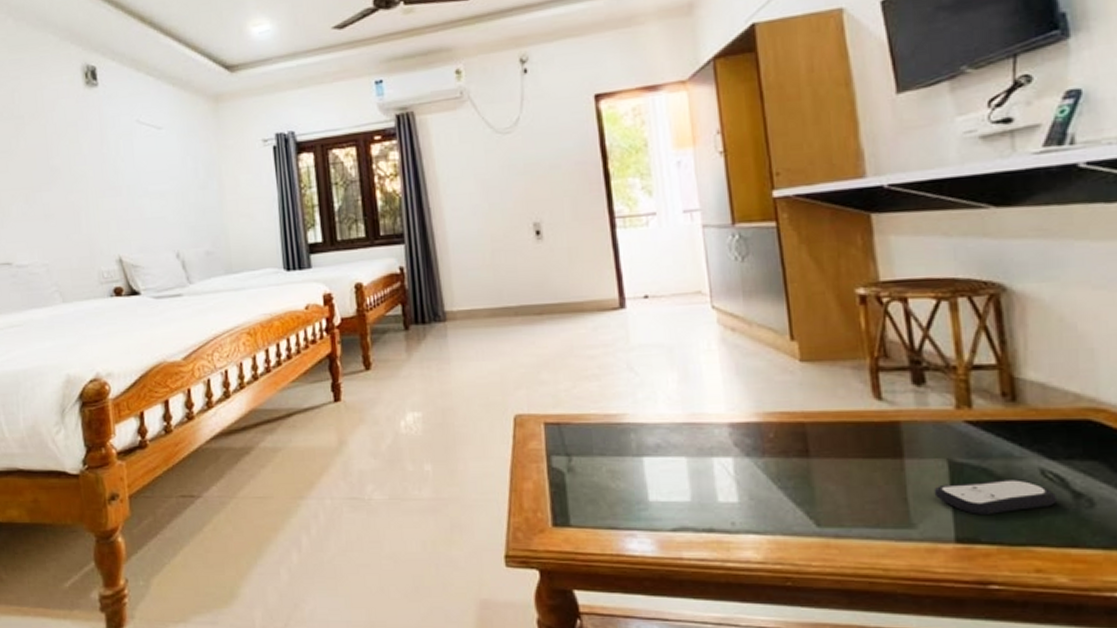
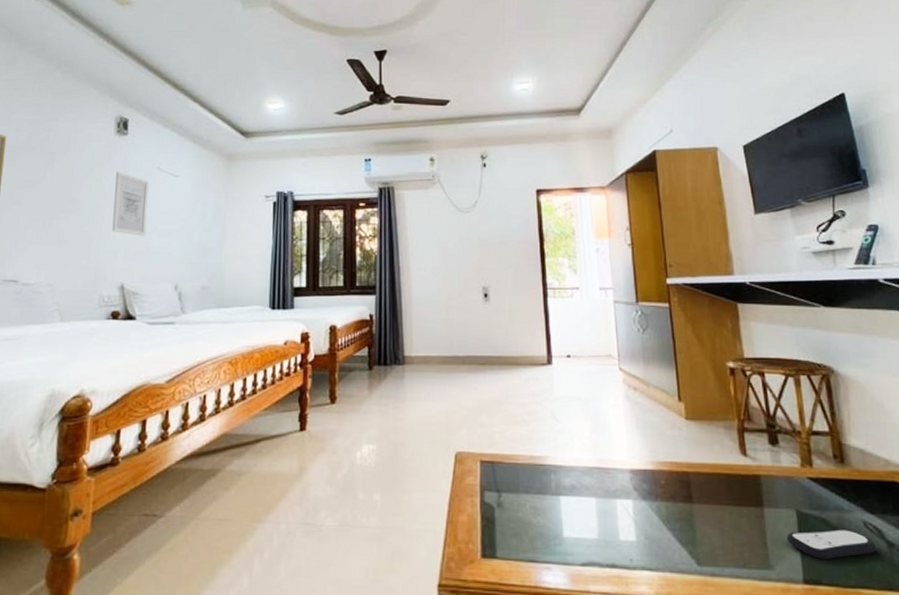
wall art: none [93,130,137,202] -> present [112,172,149,236]

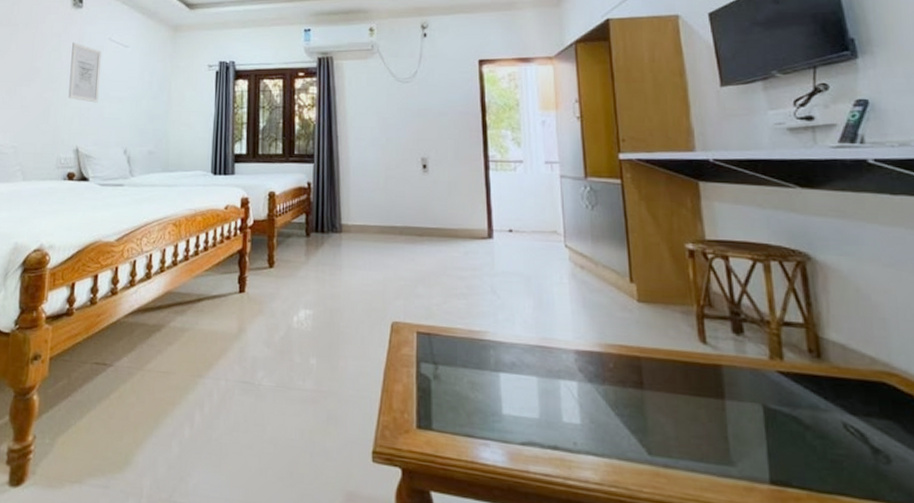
remote control: present [786,528,876,560] -> none [751,427,858,461]

